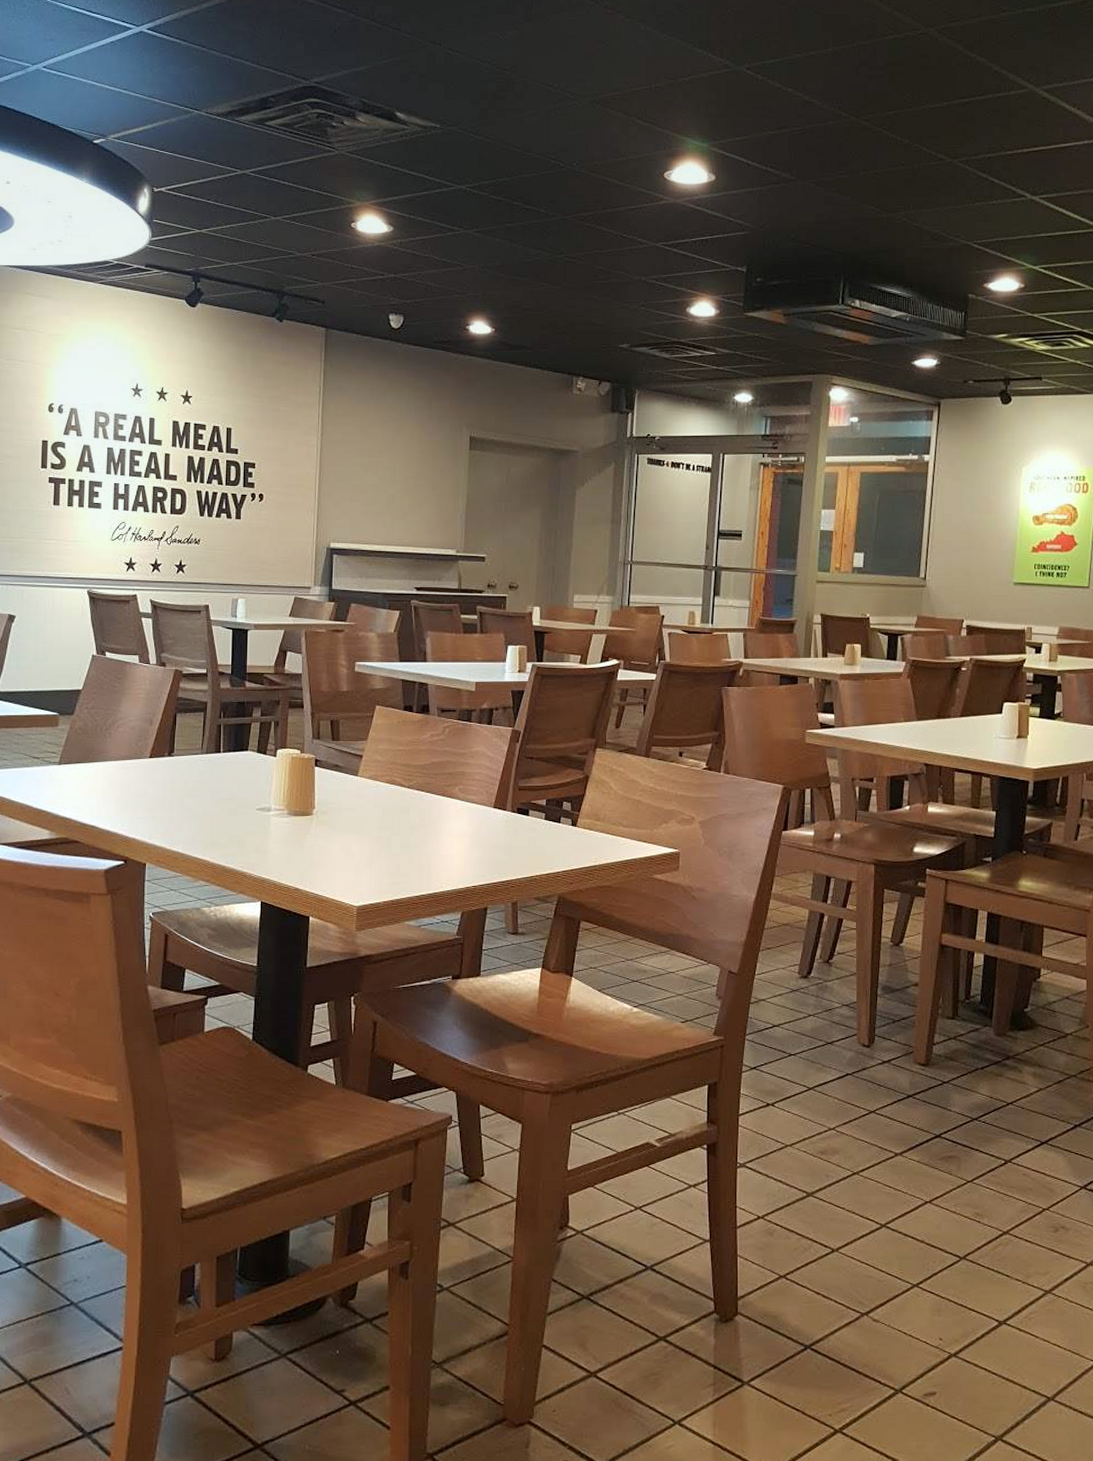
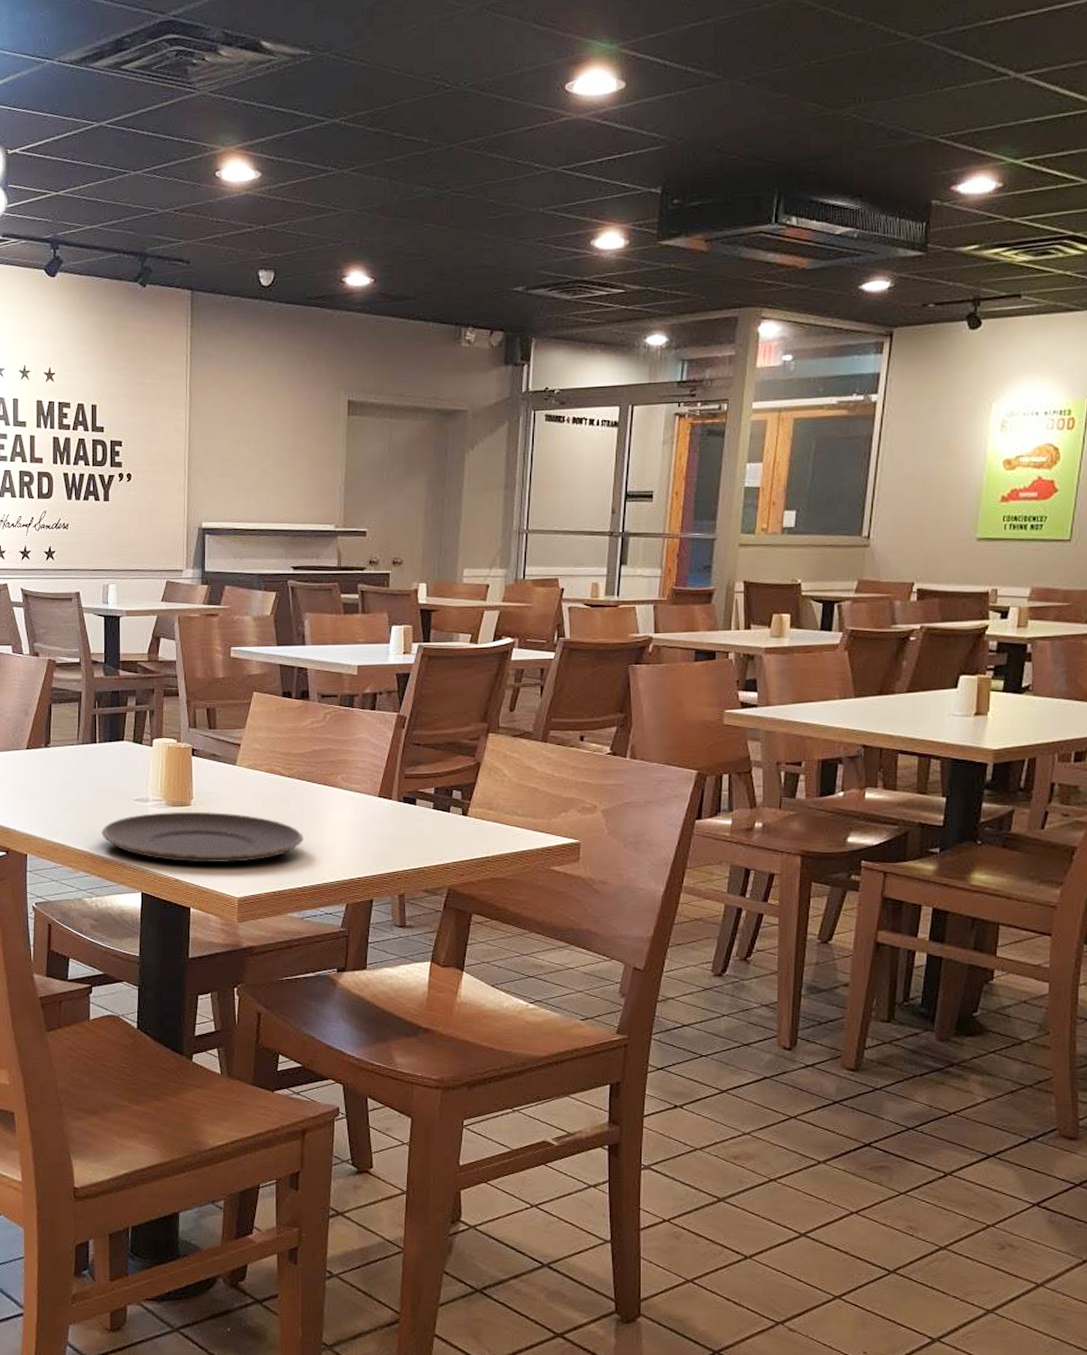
plate: none [222,821,422,872] -> present [101,811,303,863]

